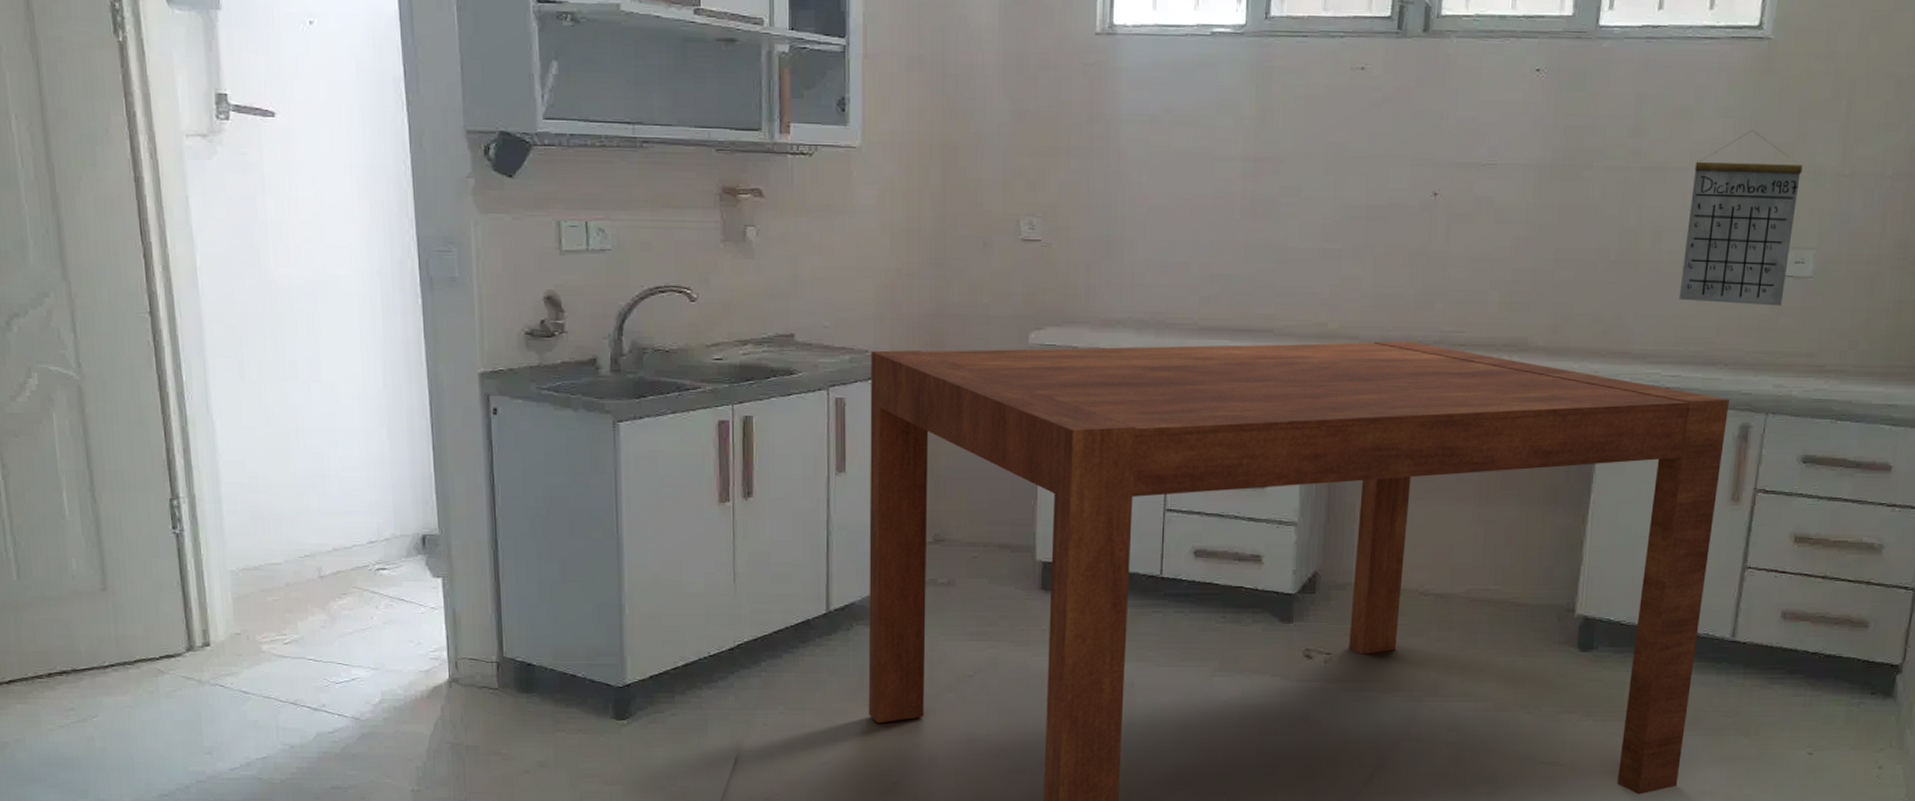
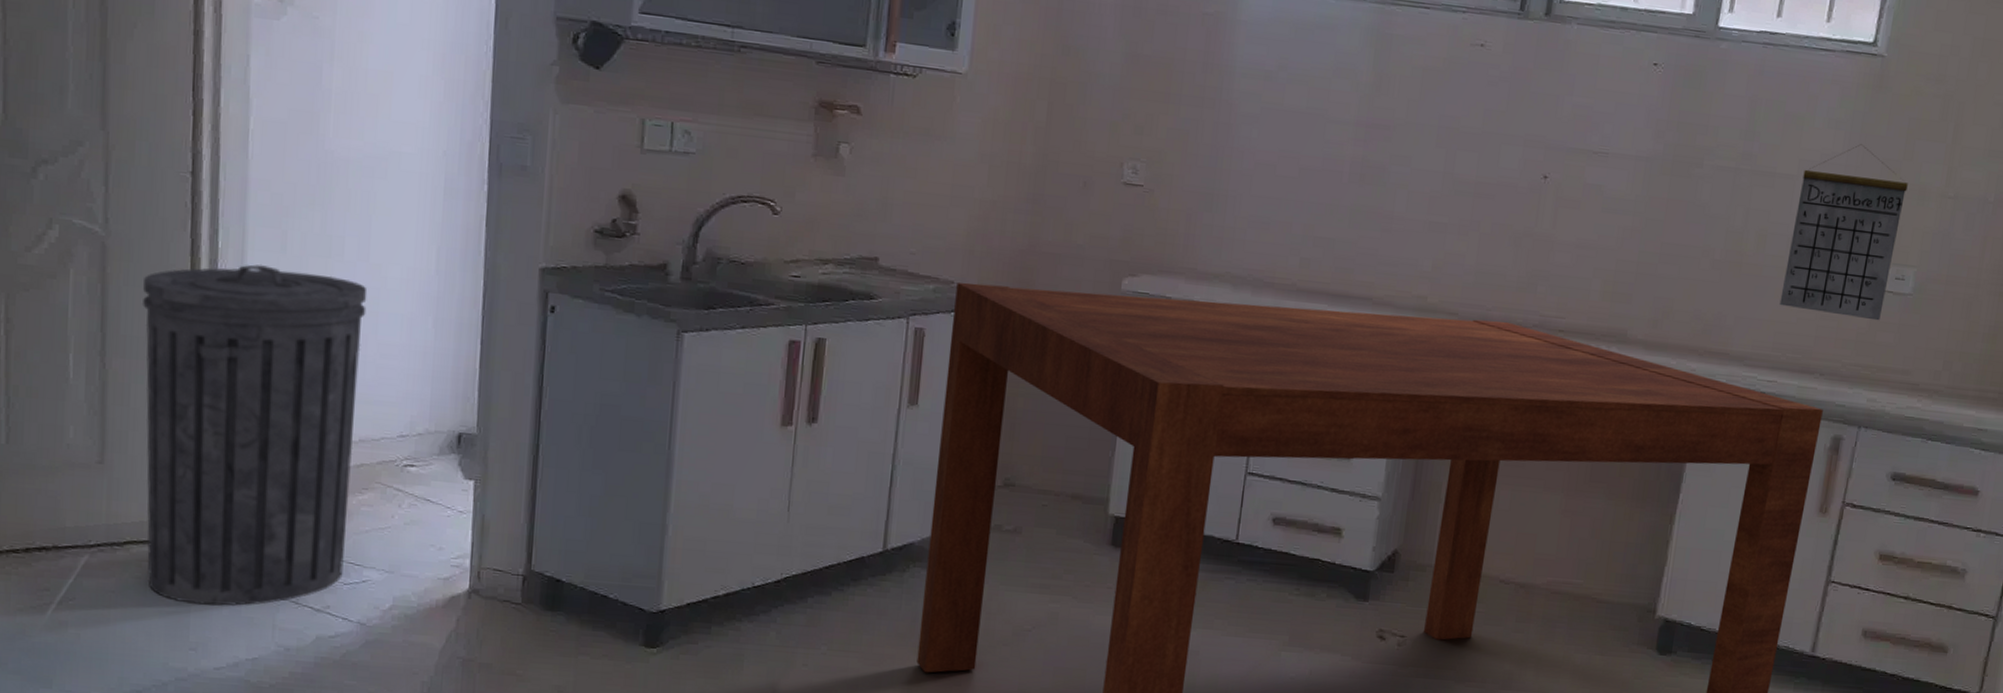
trash can: none [120,392,334,712] -> present [143,264,368,606]

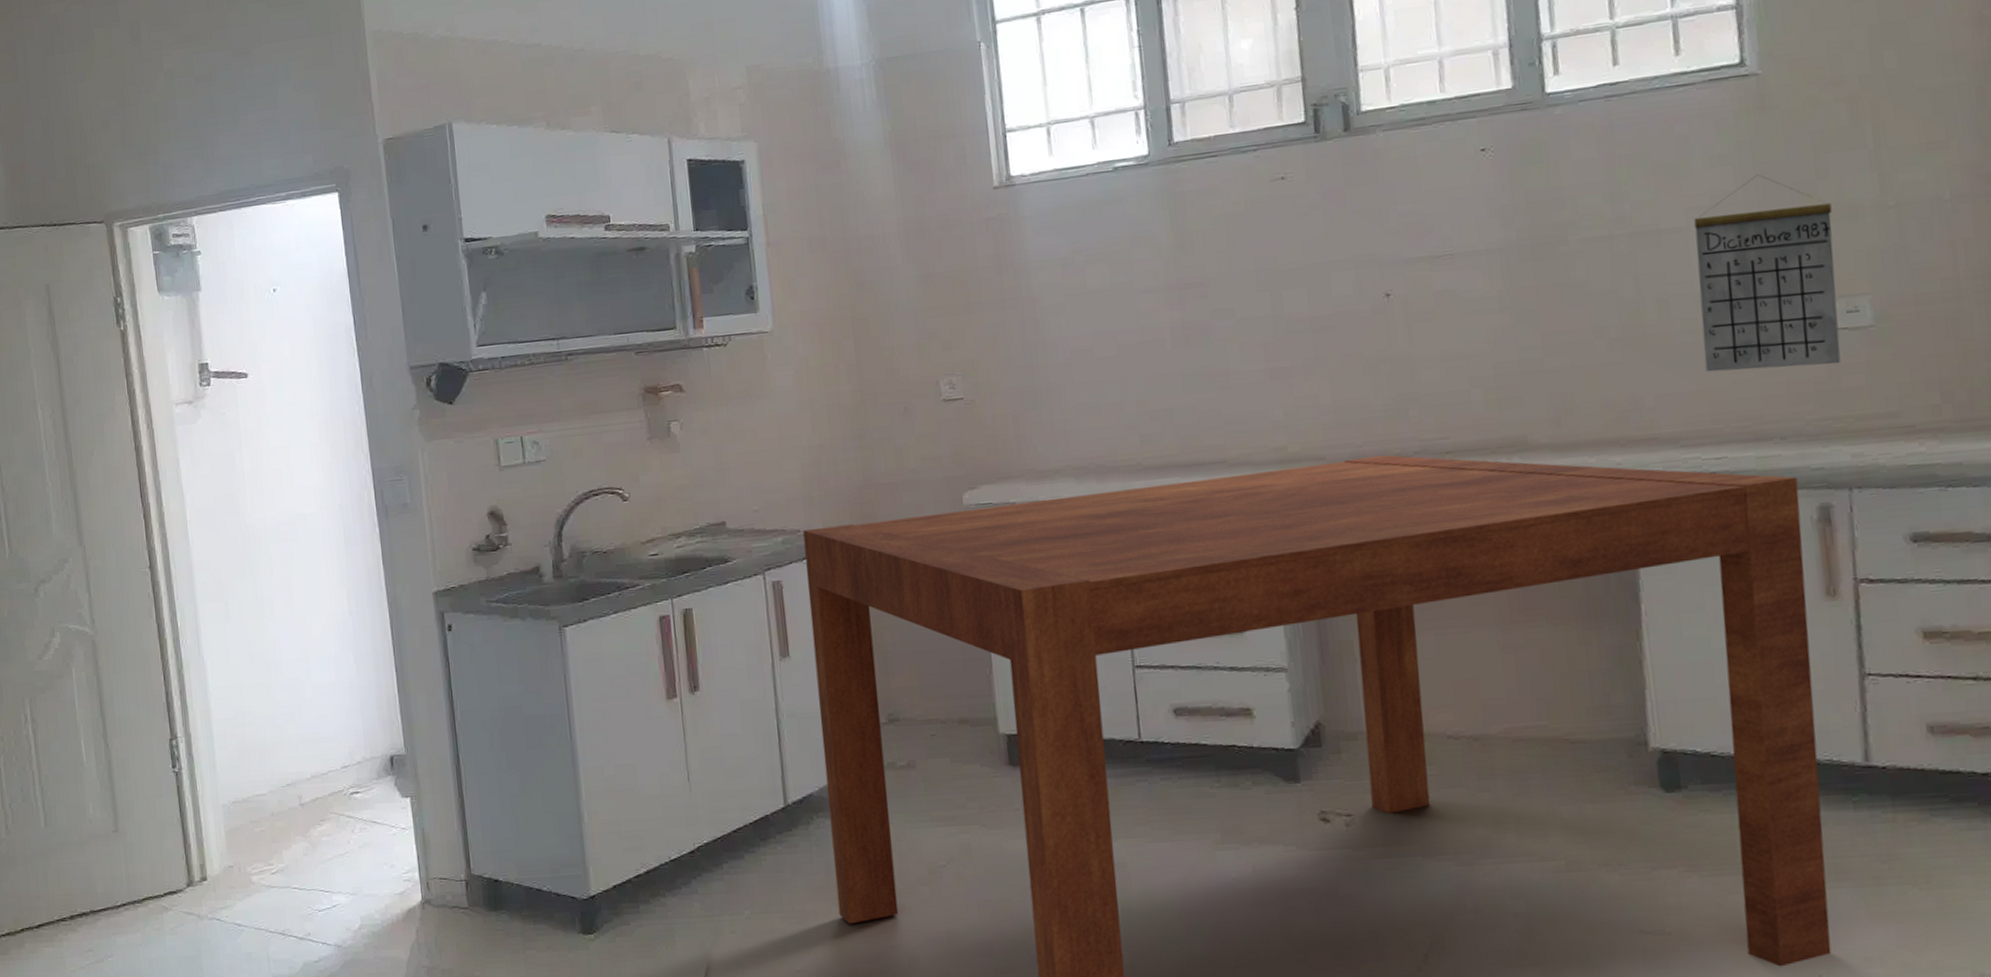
trash can: present [143,264,368,606] -> none [127,633,317,947]

